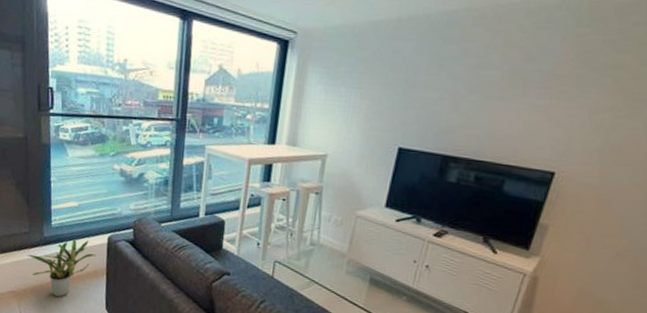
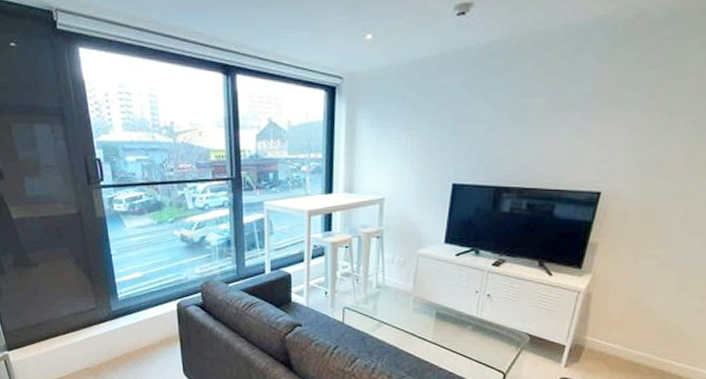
potted plant: present [27,239,96,297] -> none [97,309,167,368]

